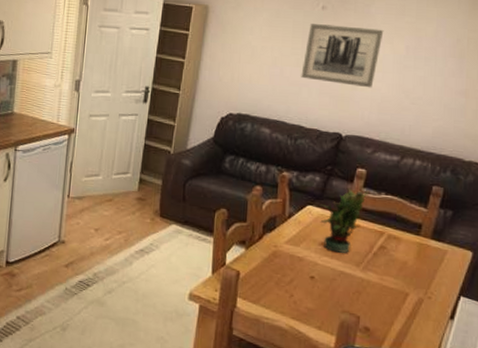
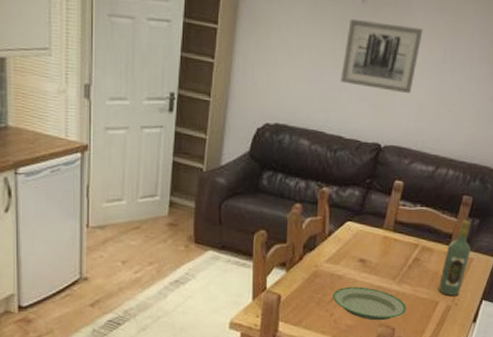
plate: none [292,269,373,307] -> present [332,286,407,321]
potted plant: present [319,187,371,253] -> none [359,201,408,268]
wine bottle: none [408,210,444,288] -> present [439,219,471,296]

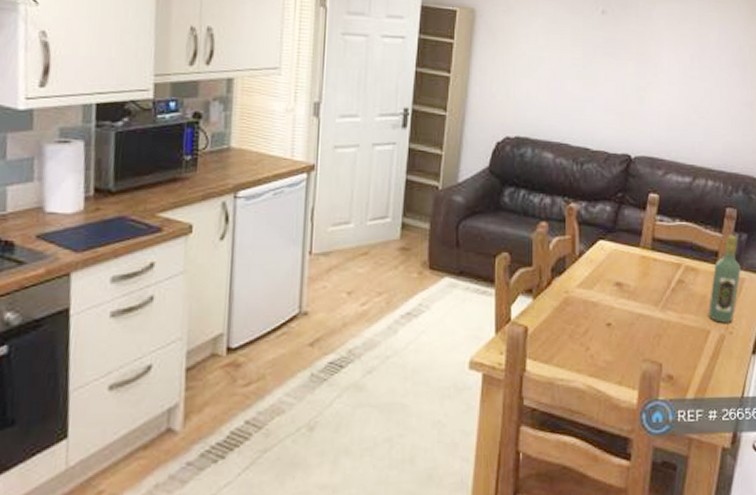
plate: present [332,286,407,321] -> none [587,315,674,355]
wall art: present [340,19,423,94] -> none [584,30,667,102]

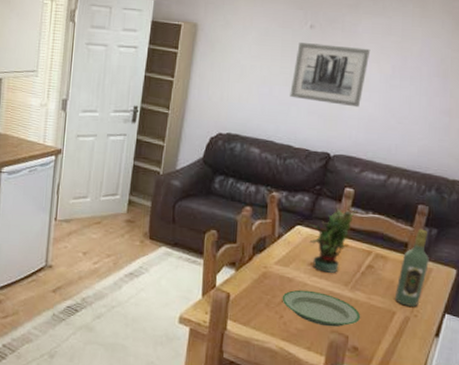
wall art: none [584,30,667,102] -> present [290,43,371,108]
plate: none [587,315,674,355] -> present [282,289,361,327]
potted plant: none [612,216,665,292] -> present [308,207,359,273]

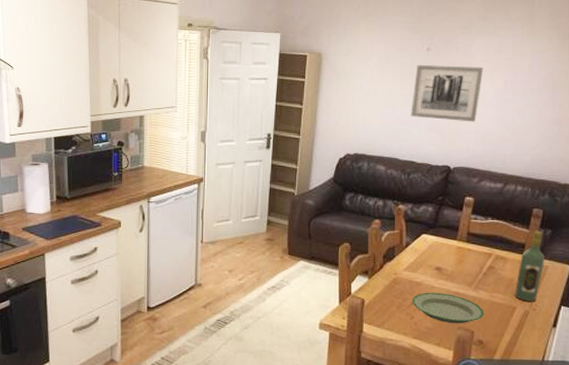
potted plant: present [308,207,359,273] -> none [433,215,479,275]

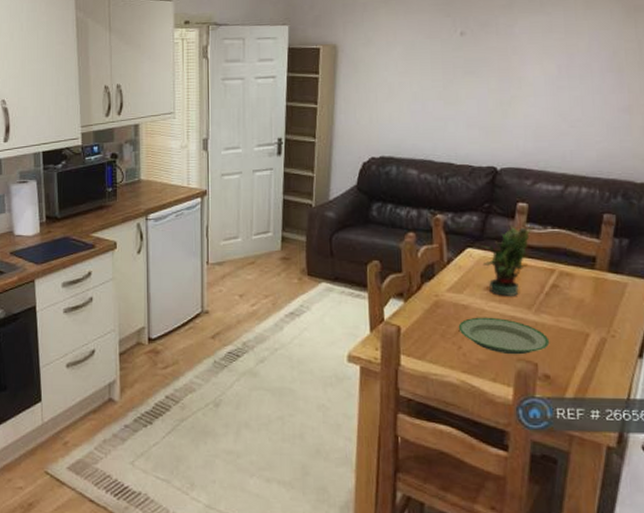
wall art: present [411,65,484,122] -> none [445,50,531,115]
potted plant: none [433,215,479,275] -> present [480,224,536,296]
wine bottle: present [515,230,545,301] -> none [587,240,623,326]

